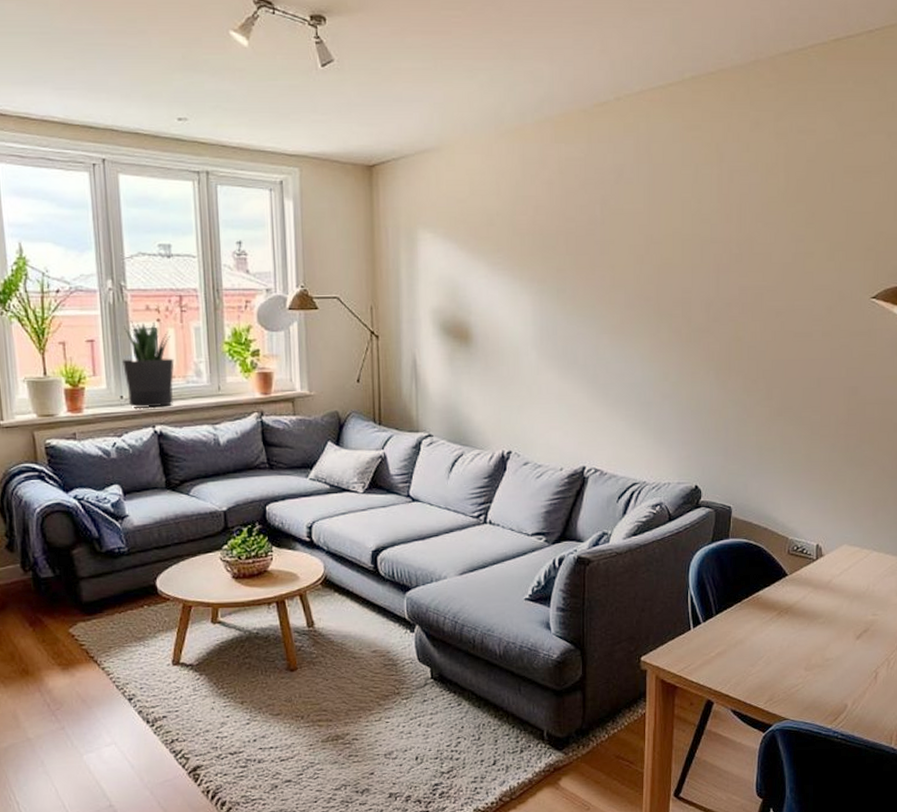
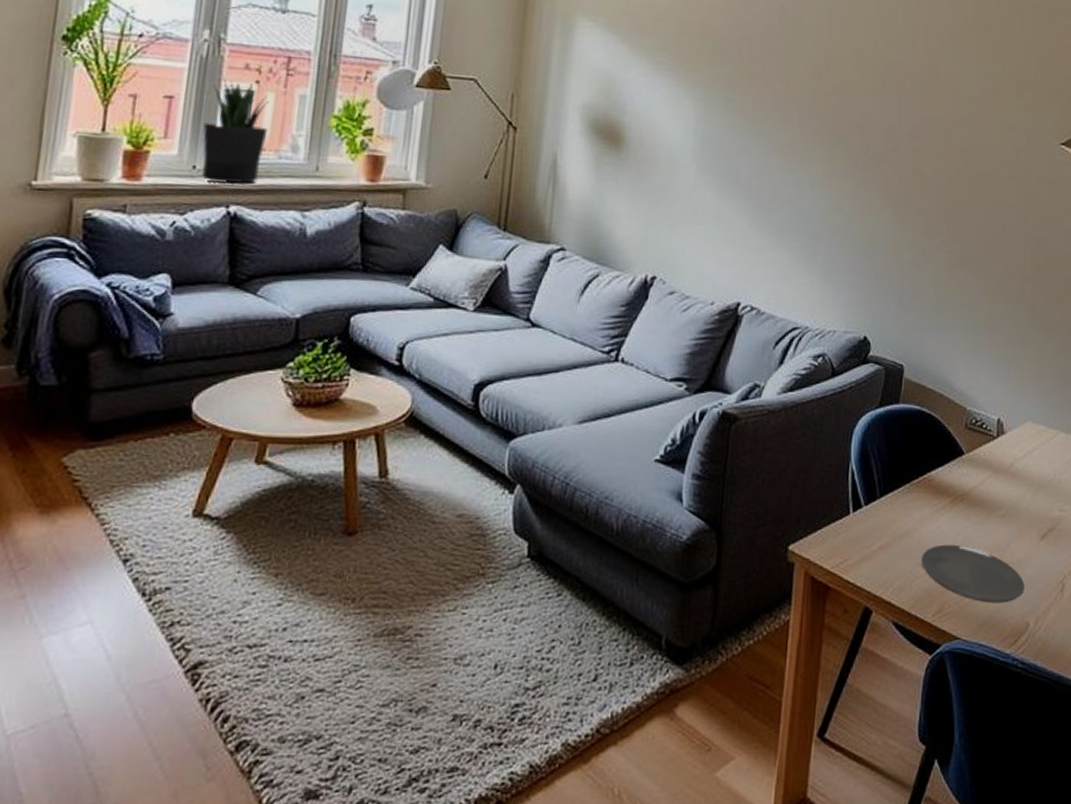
plate: none [753,647,843,691] -> present [921,544,1025,603]

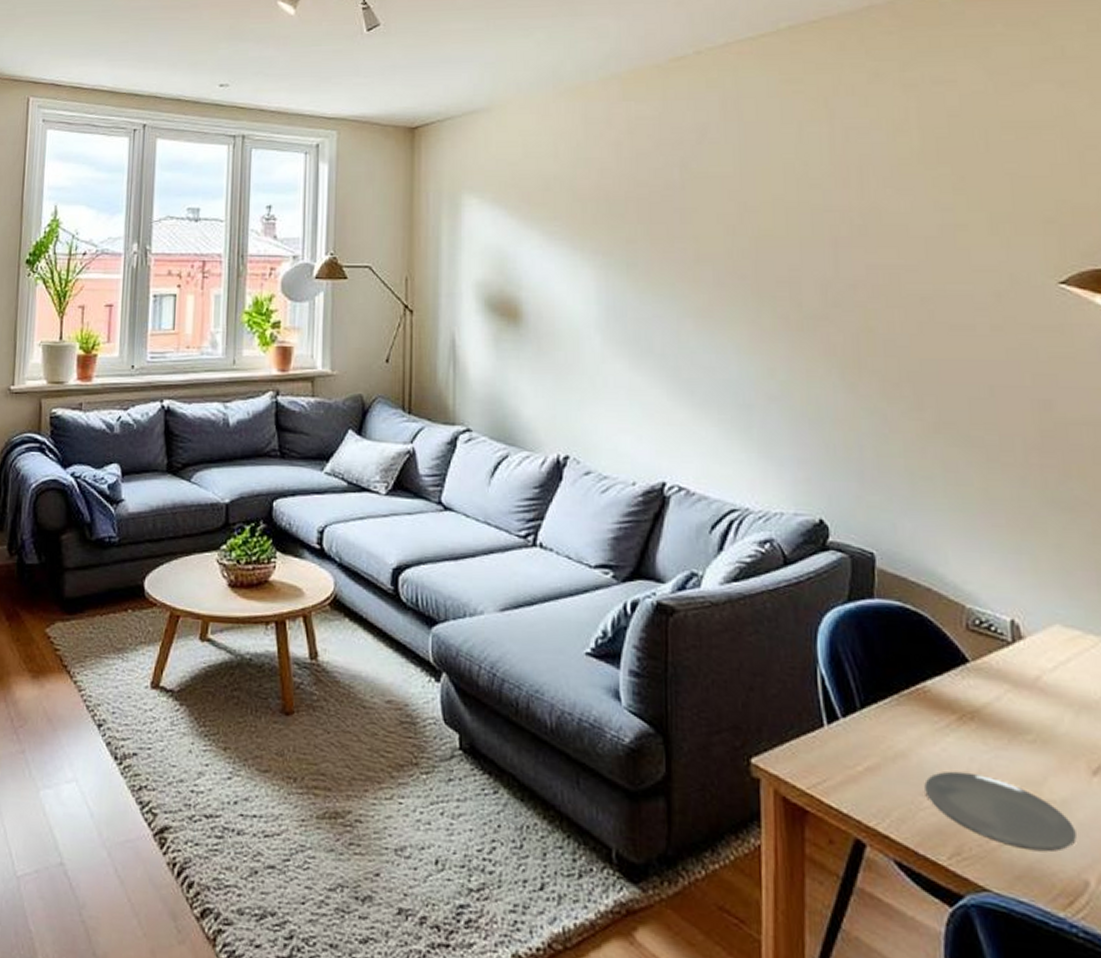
planter: present [202,74,269,184] -> none [137,282,191,380]

